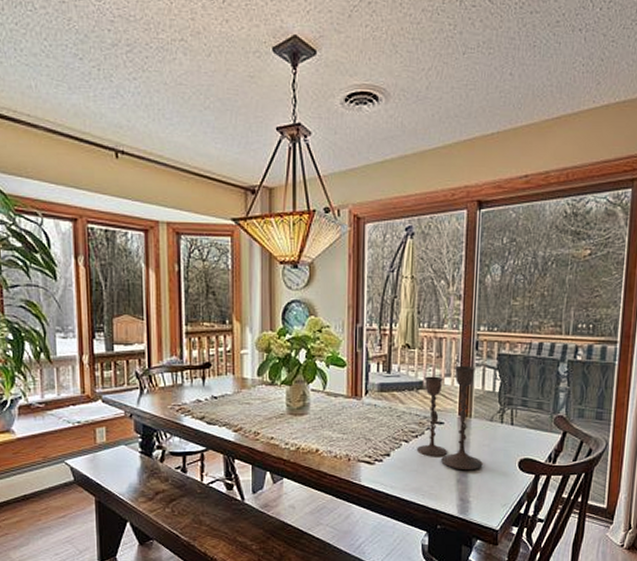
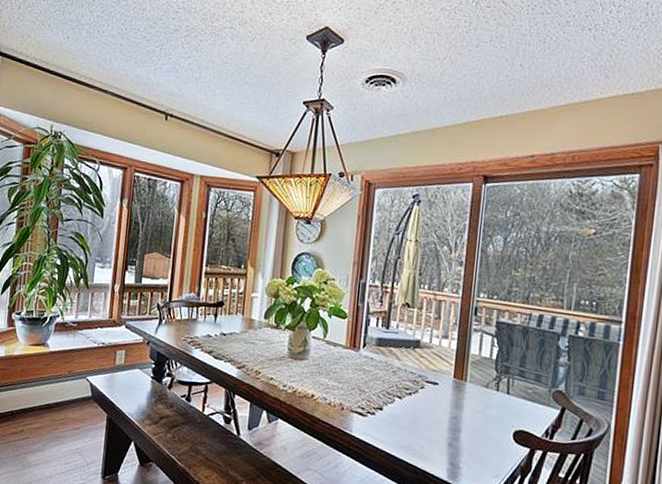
candlestick: present [417,365,483,471] -> none [410,328,476,436]

